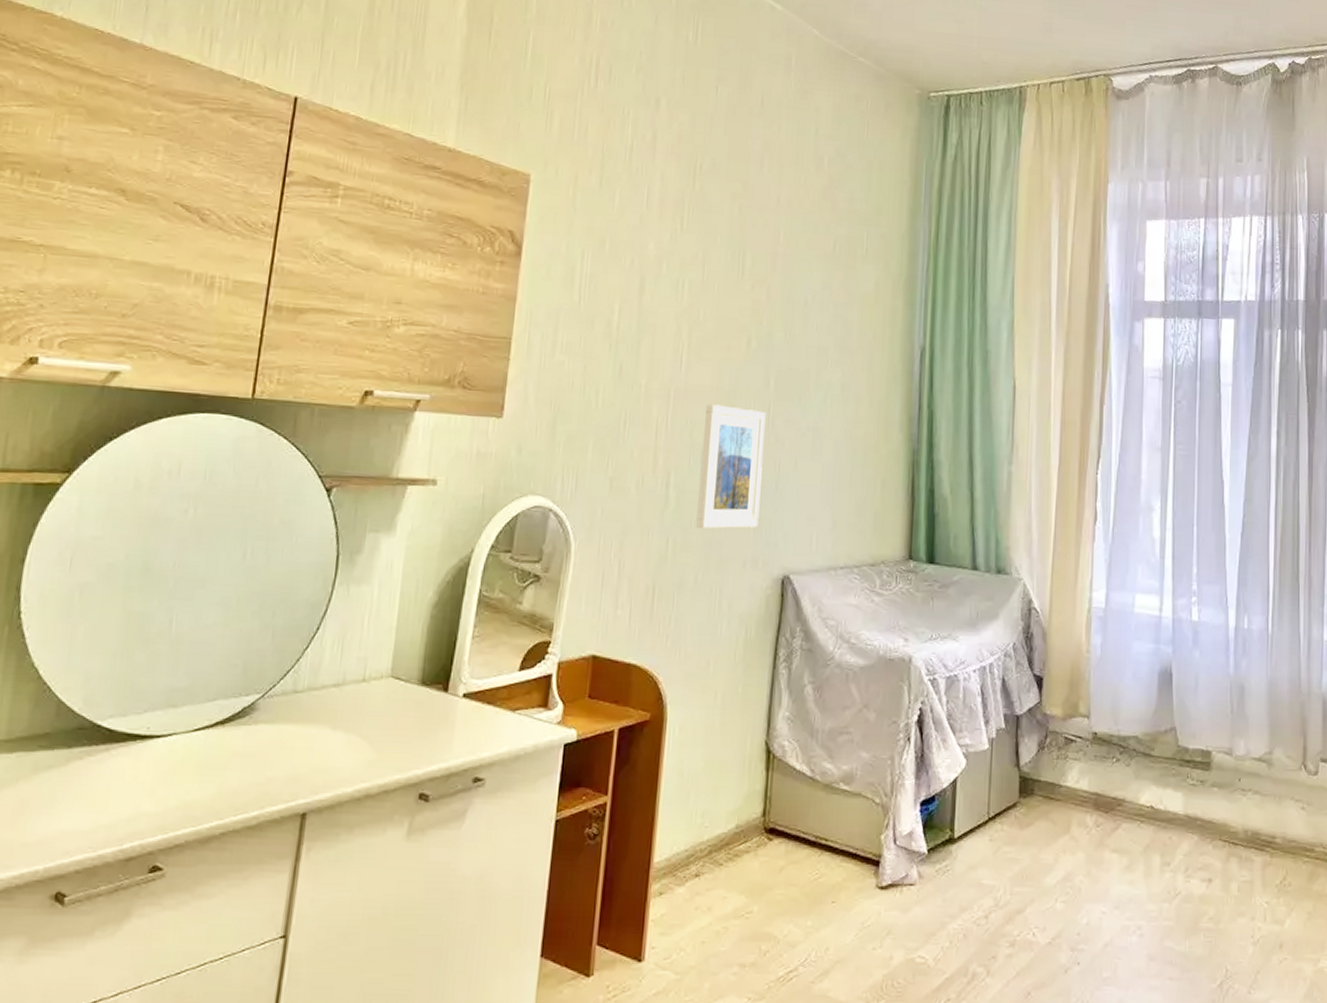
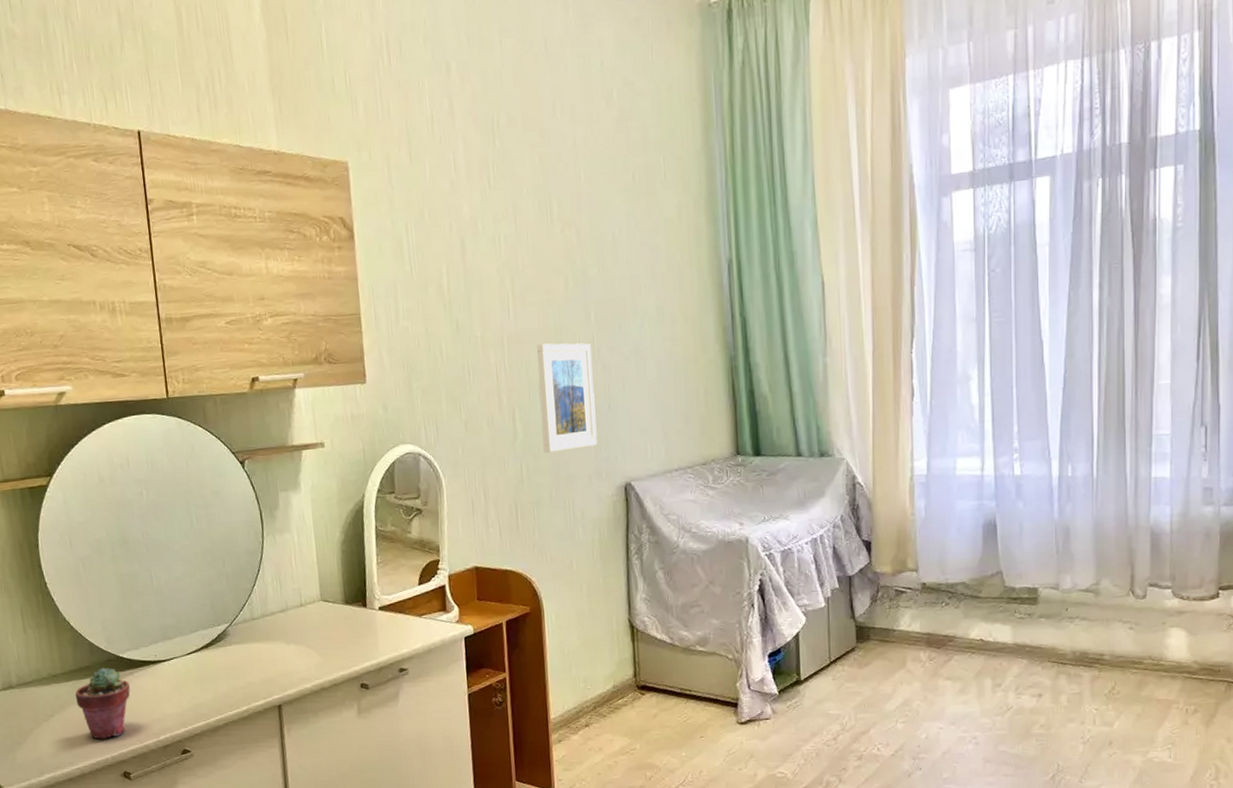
potted succulent: none [15,738,100,841] -> present [75,667,130,739]

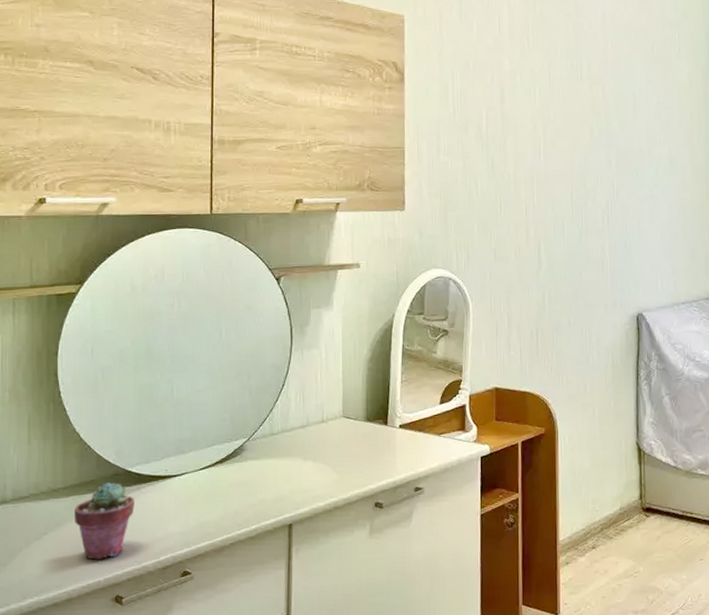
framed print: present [537,343,598,453] -> none [563,184,614,282]

